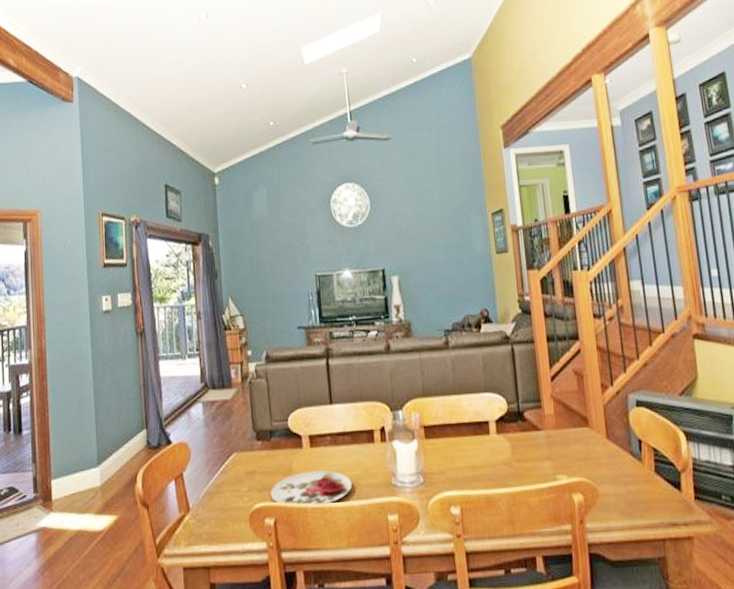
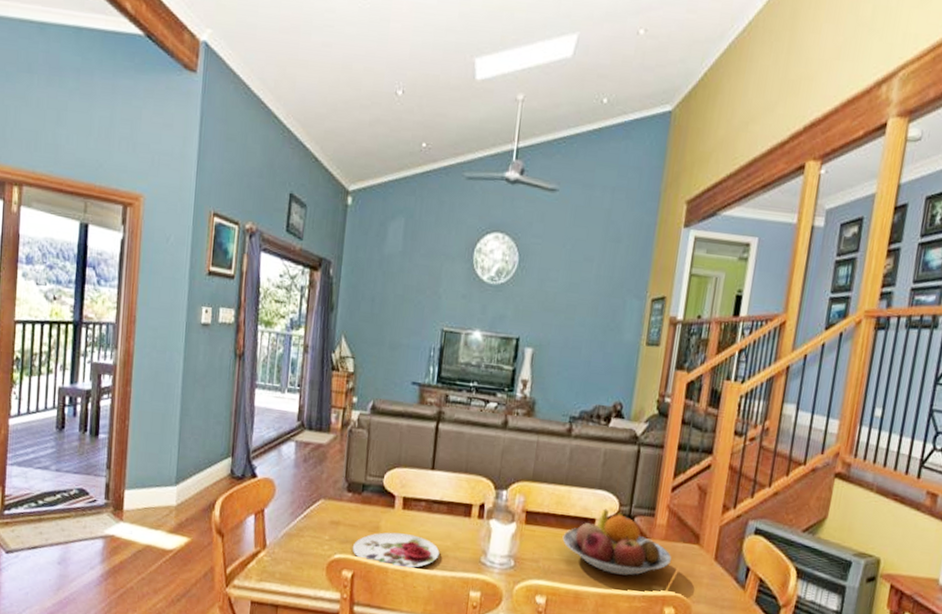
fruit bowl: none [462,409,567,471] -> present [562,508,672,576]

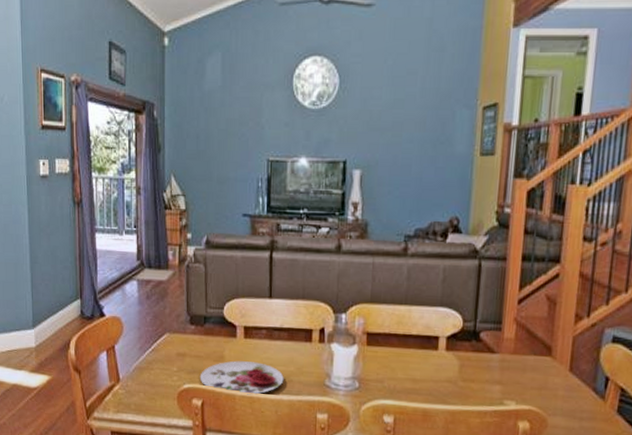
fruit bowl: present [562,508,672,576] -> none [406,325,522,392]

